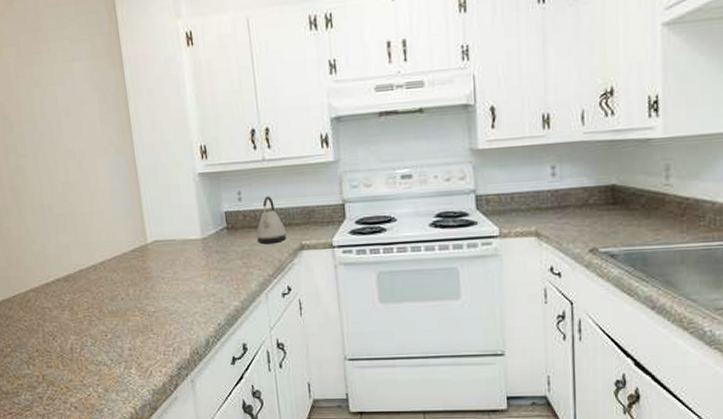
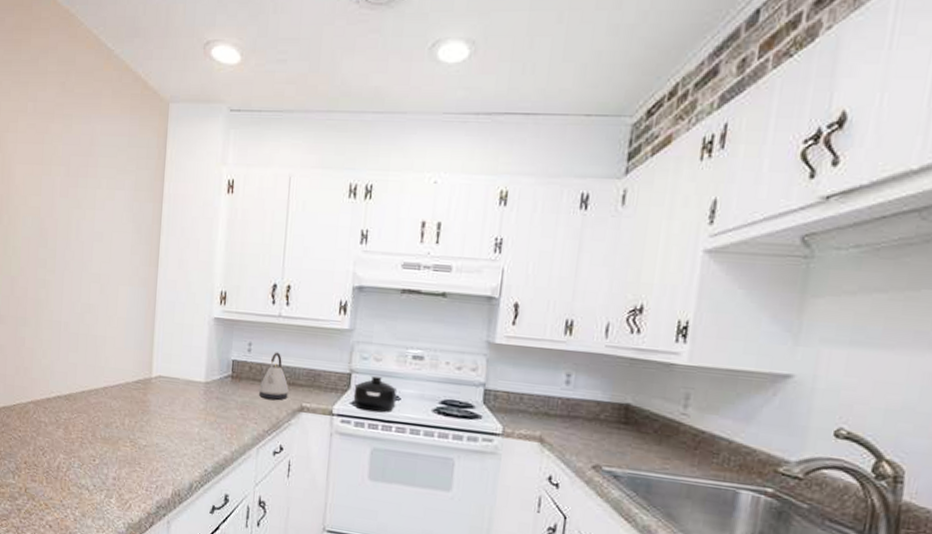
saucepan: none [349,201,393,239] -> present [353,375,398,414]

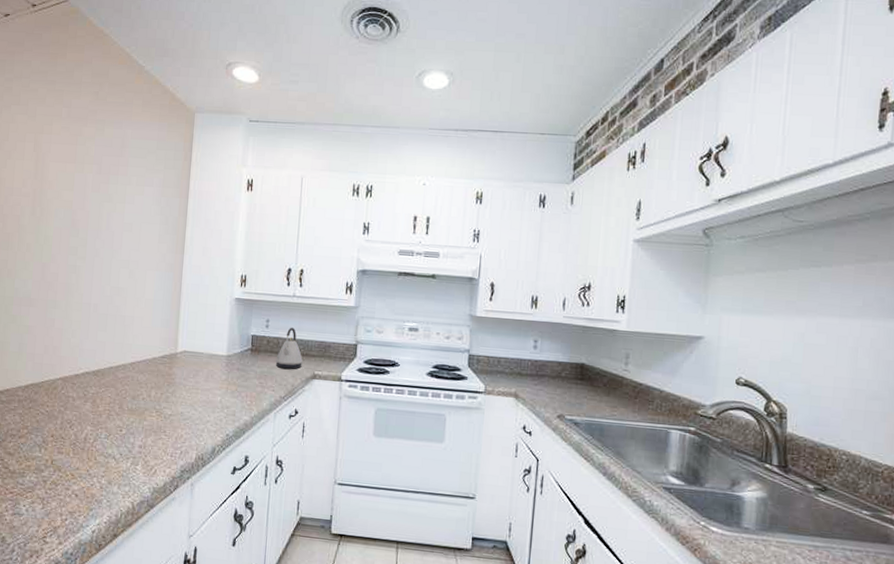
saucepan: present [353,375,398,414] -> none [359,345,397,378]

